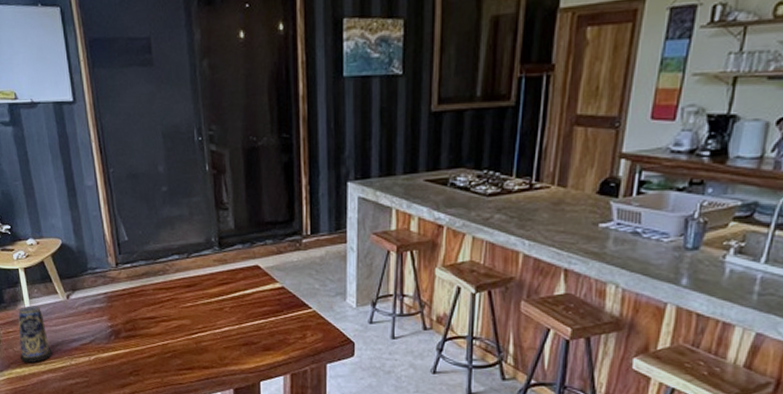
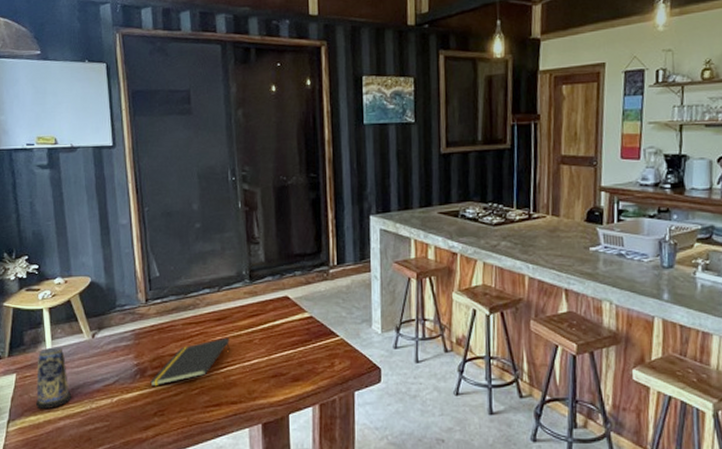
notepad: none [124,304,201,348] -> present [150,337,230,387]

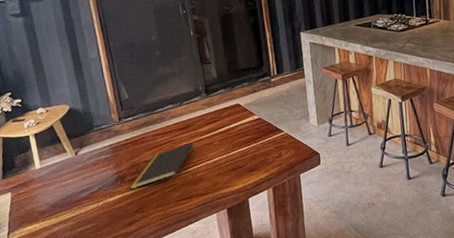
candle: present [36,347,71,410] -> none [28,166,62,220]

